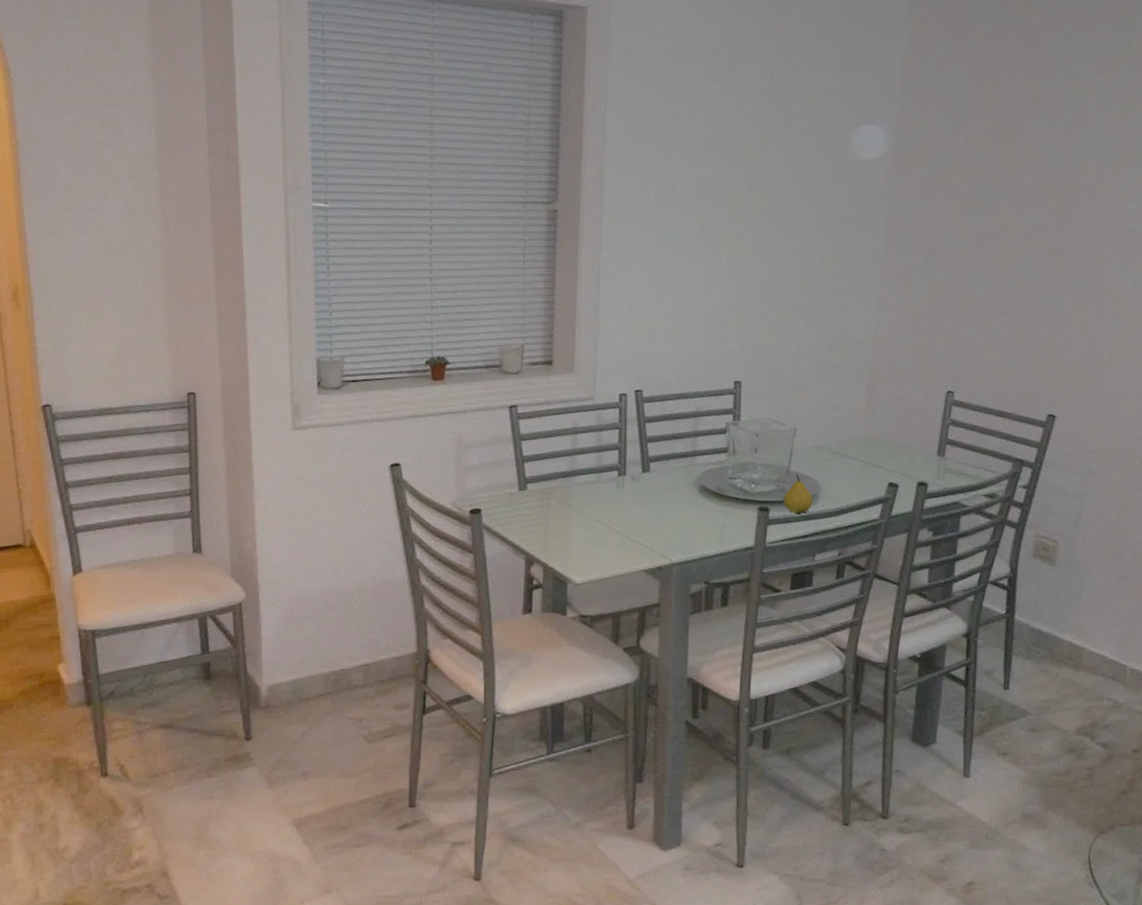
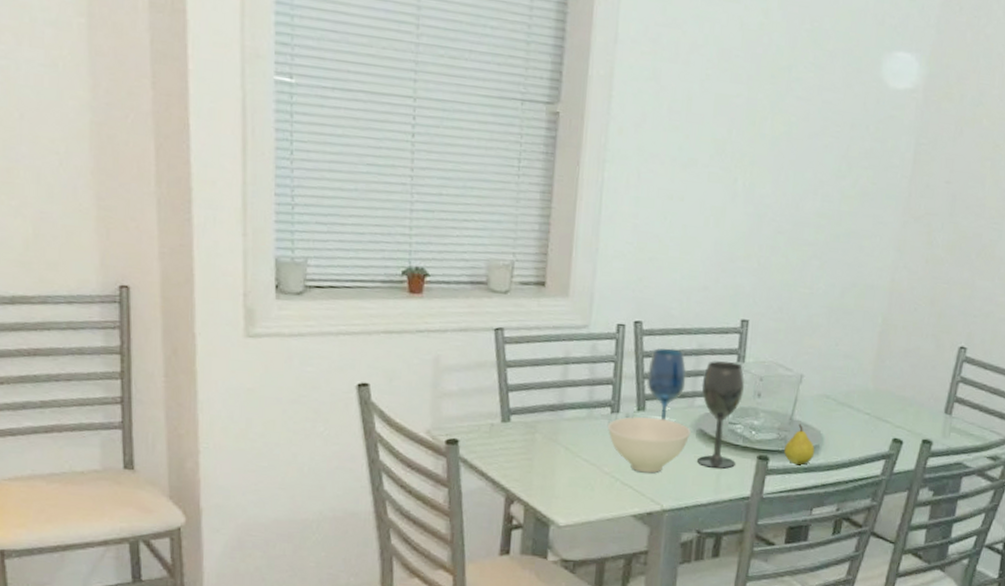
bowl: none [615,477,694,530] -> present [607,416,691,473]
wineglass: none [649,412,686,480] -> present [646,348,687,421]
wine glass: none [701,420,742,523] -> present [697,361,745,470]

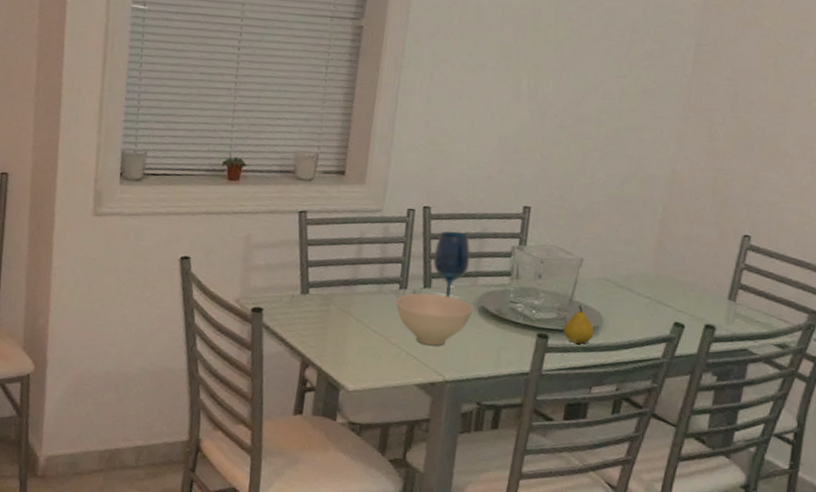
wine glass: present [697,361,745,470] -> none [479,244,526,345]

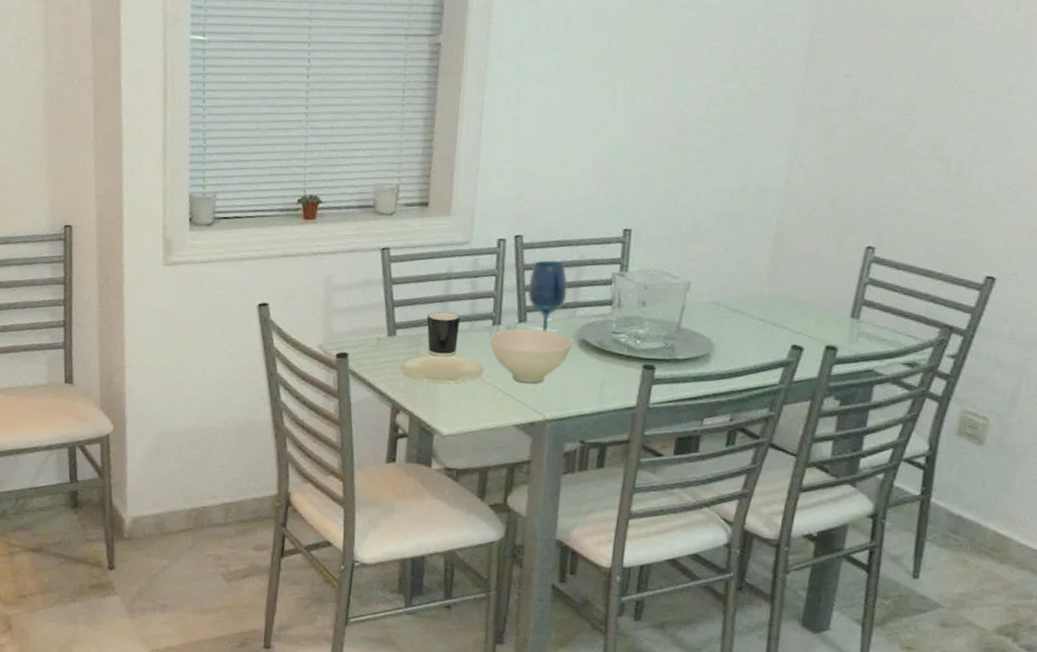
plate: none [311,314,390,342] -> present [401,355,484,383]
mug: none [338,273,370,317] -> present [426,312,461,357]
fruit: present [563,304,595,345] -> none [671,331,705,375]

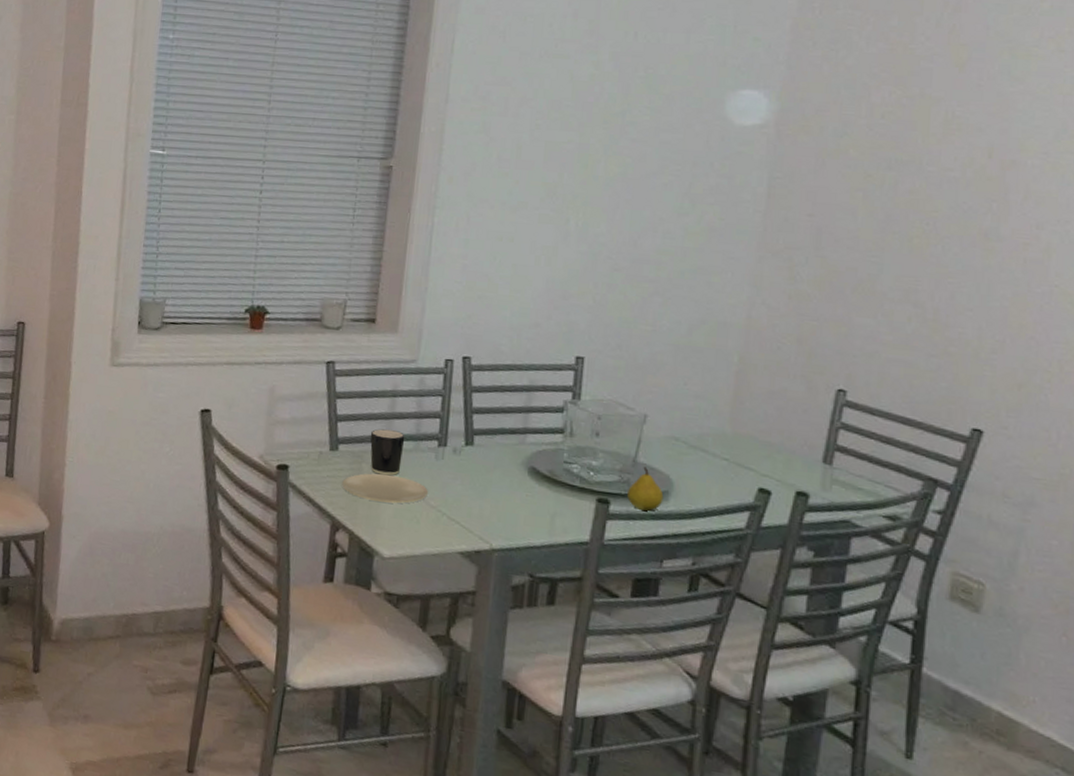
bowl: present [488,328,573,384] -> none [434,451,522,510]
wineglass: present [527,260,568,332] -> none [474,383,518,457]
fruit: none [671,331,705,375] -> present [627,466,664,512]

